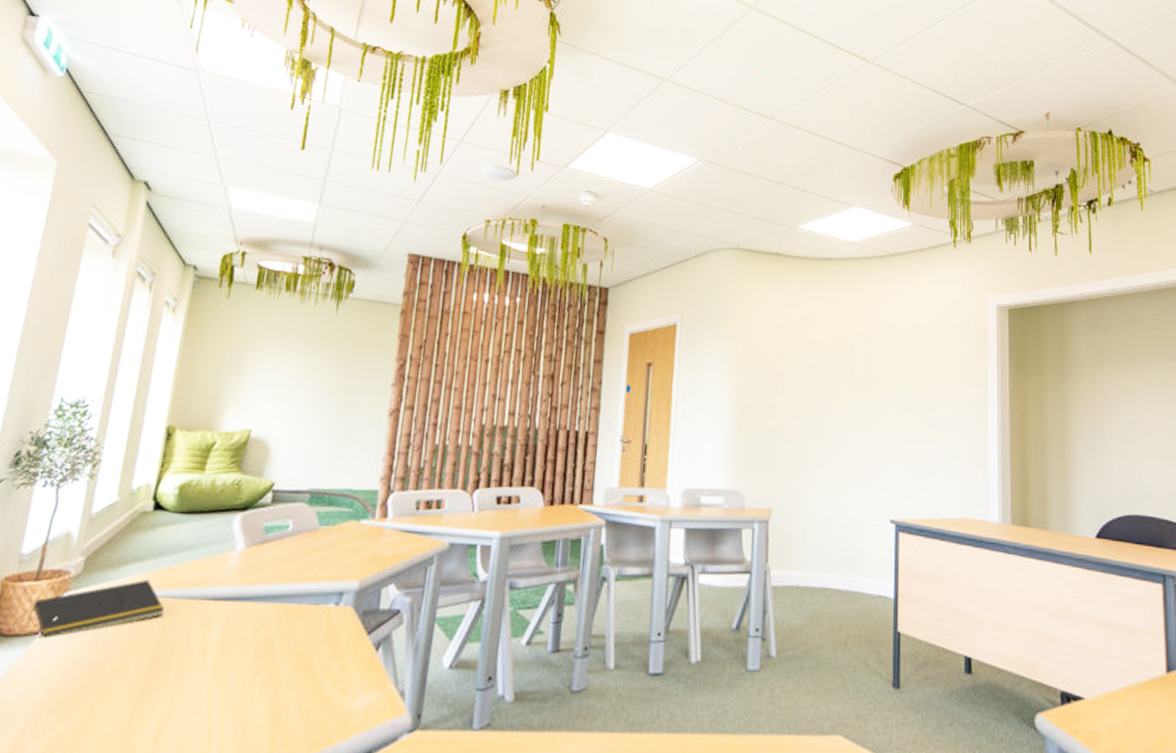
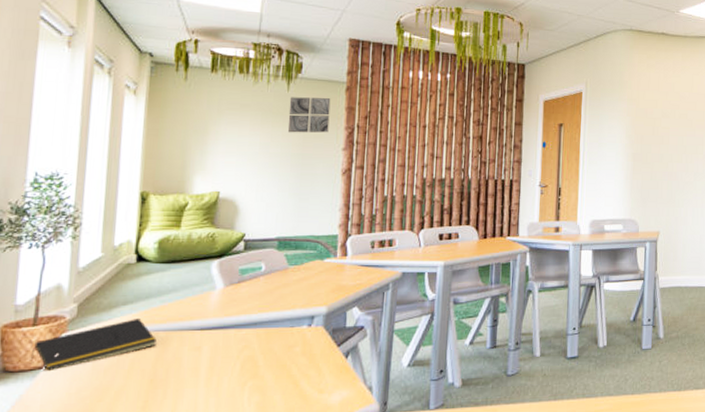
wall art: none [332,320,383,364] -> present [287,97,331,133]

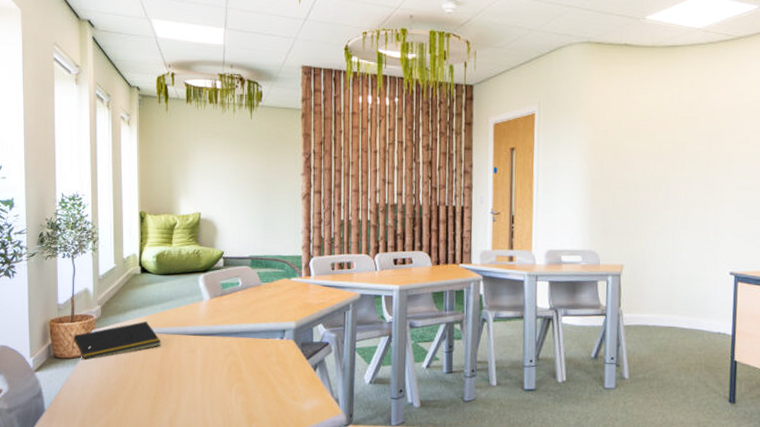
wall art: present [287,97,331,133] -> none [253,124,289,159]

